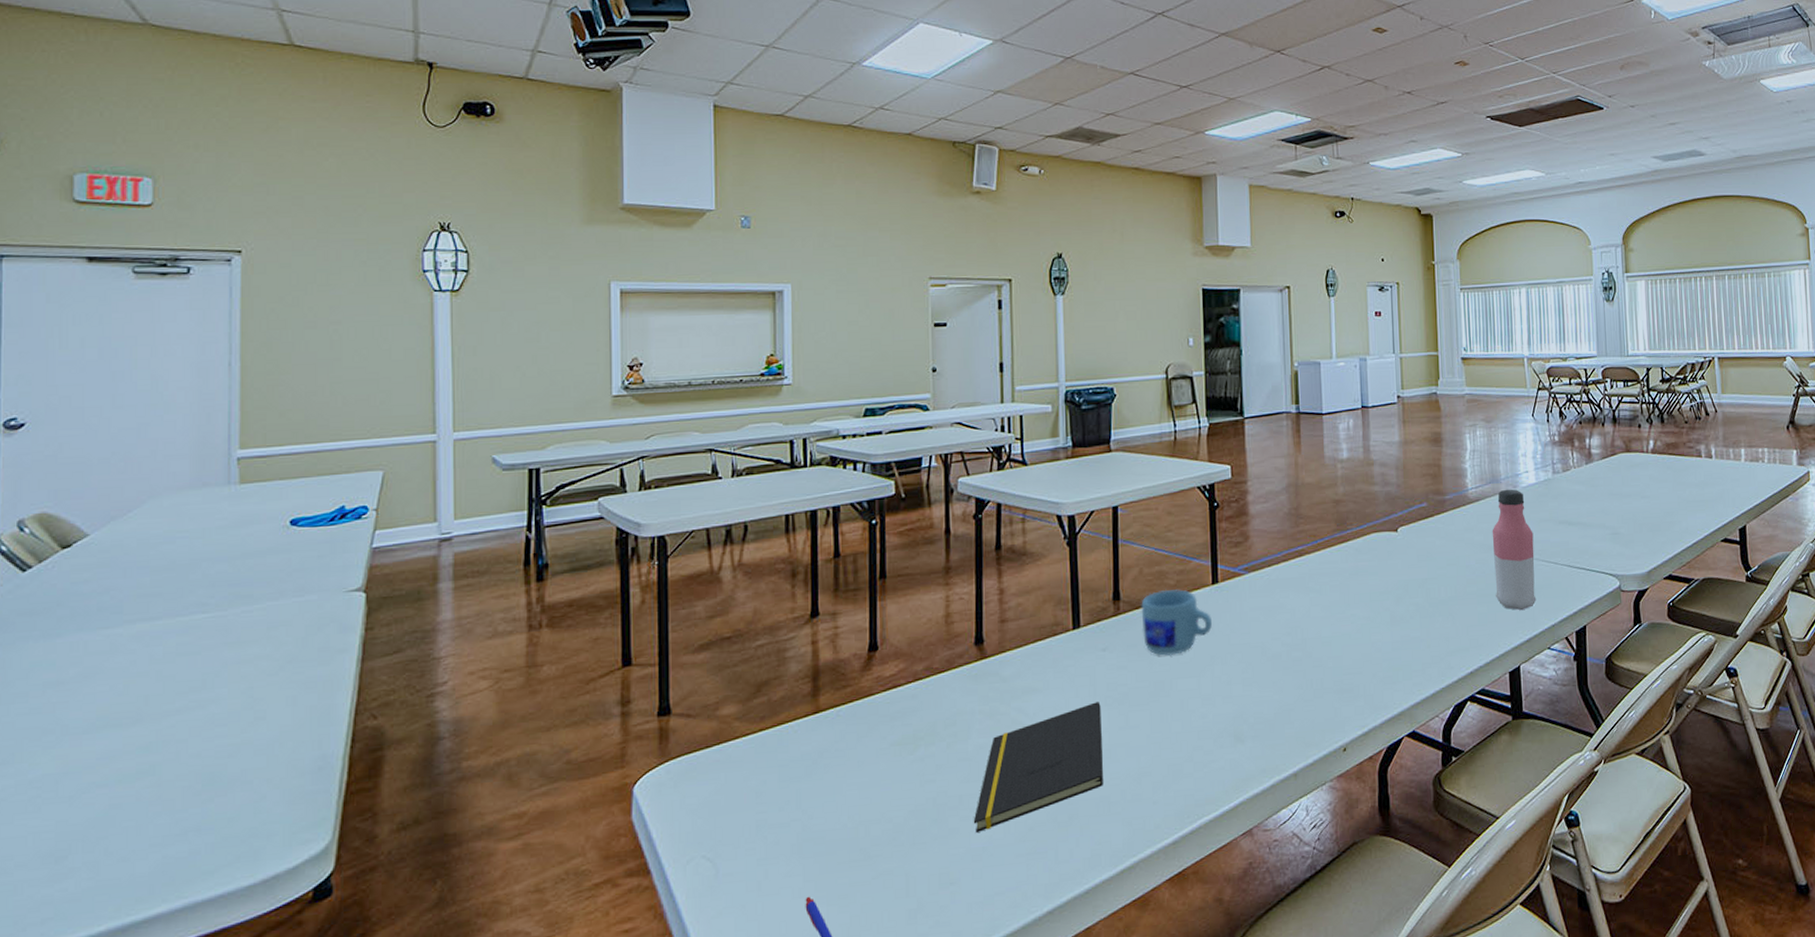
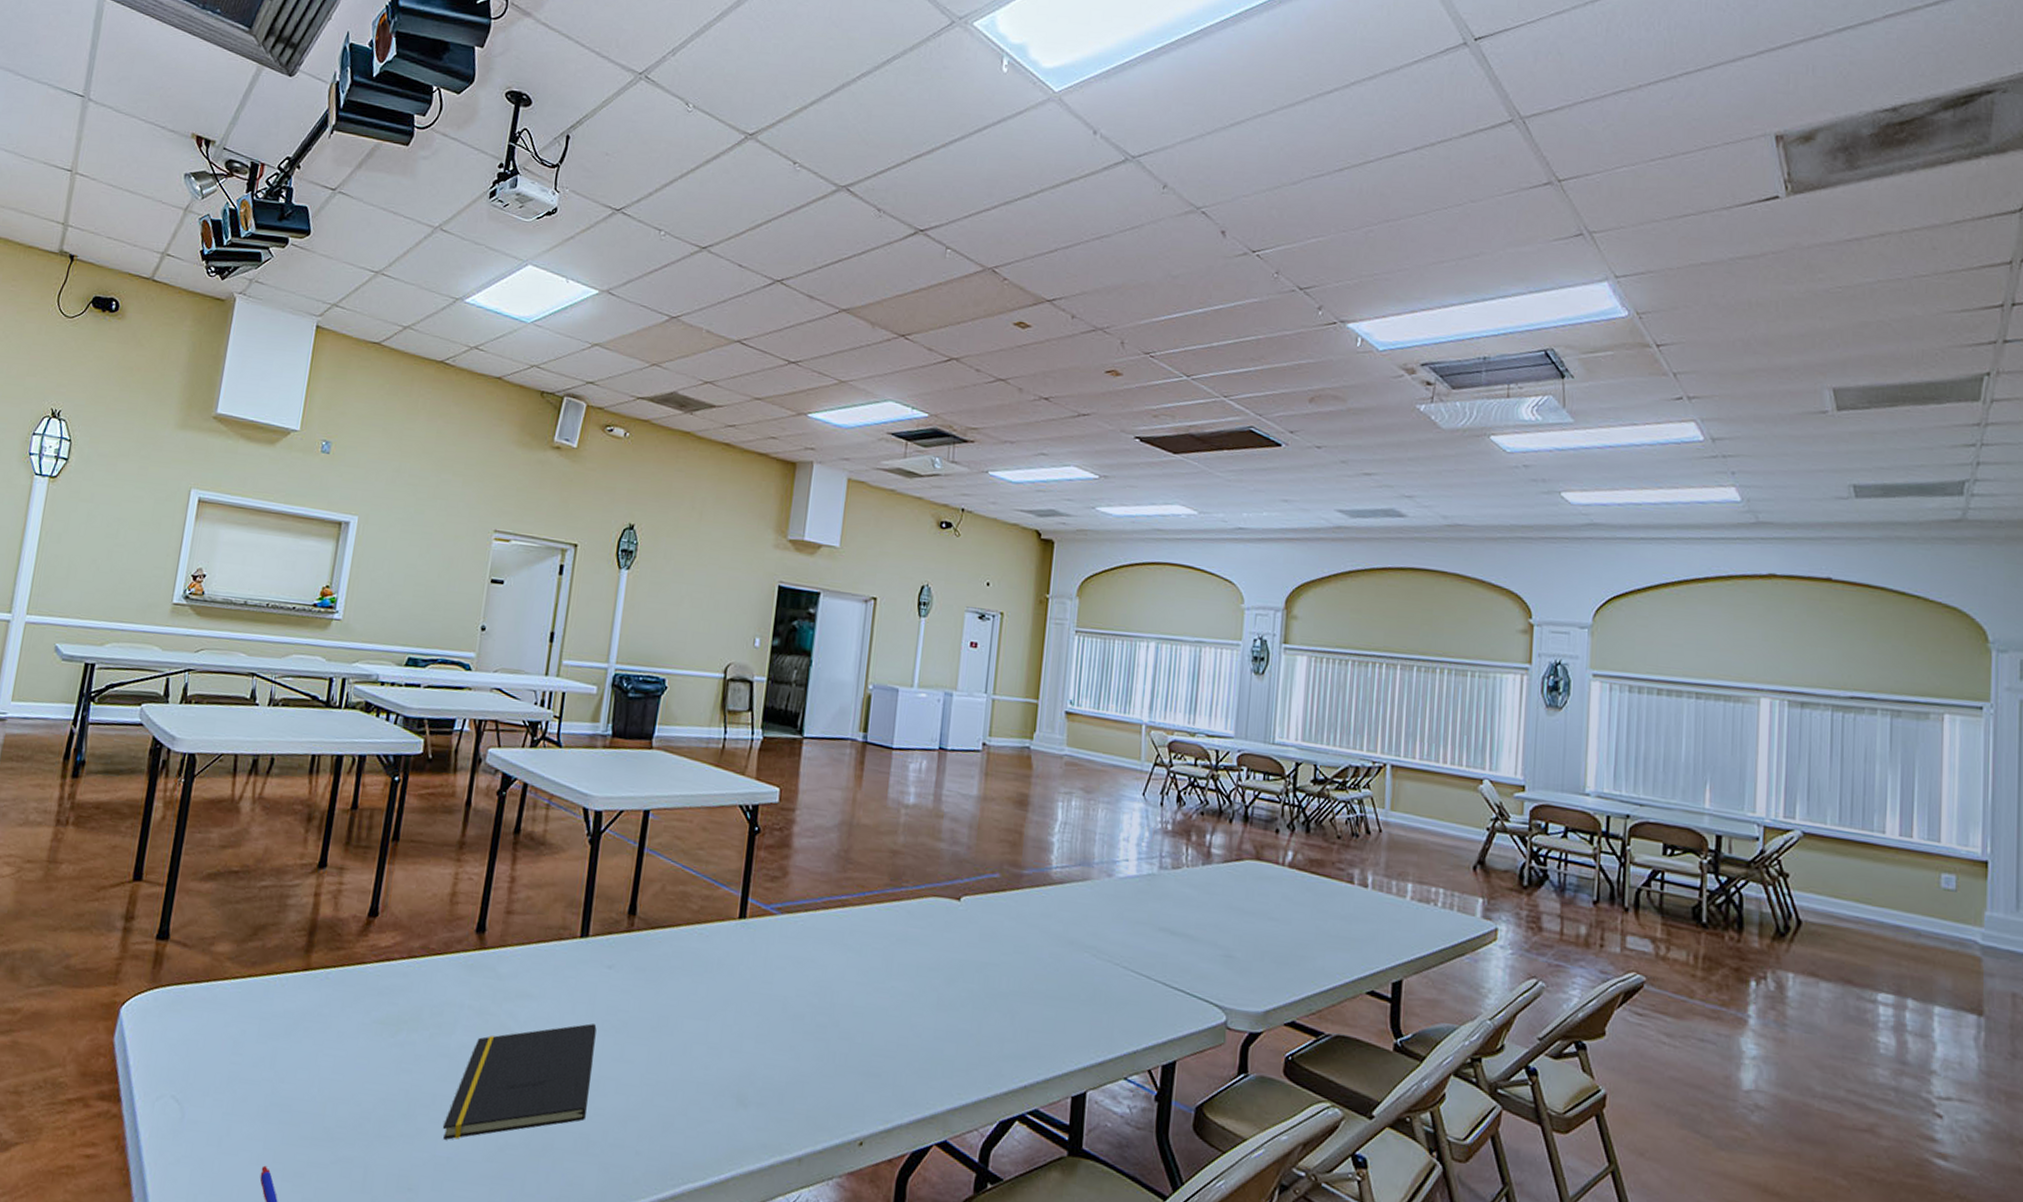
mug: present [1141,589,1212,656] -> none [654,913,732,990]
water bottle: present [1492,489,1537,611] -> none [1067,876,1125,1026]

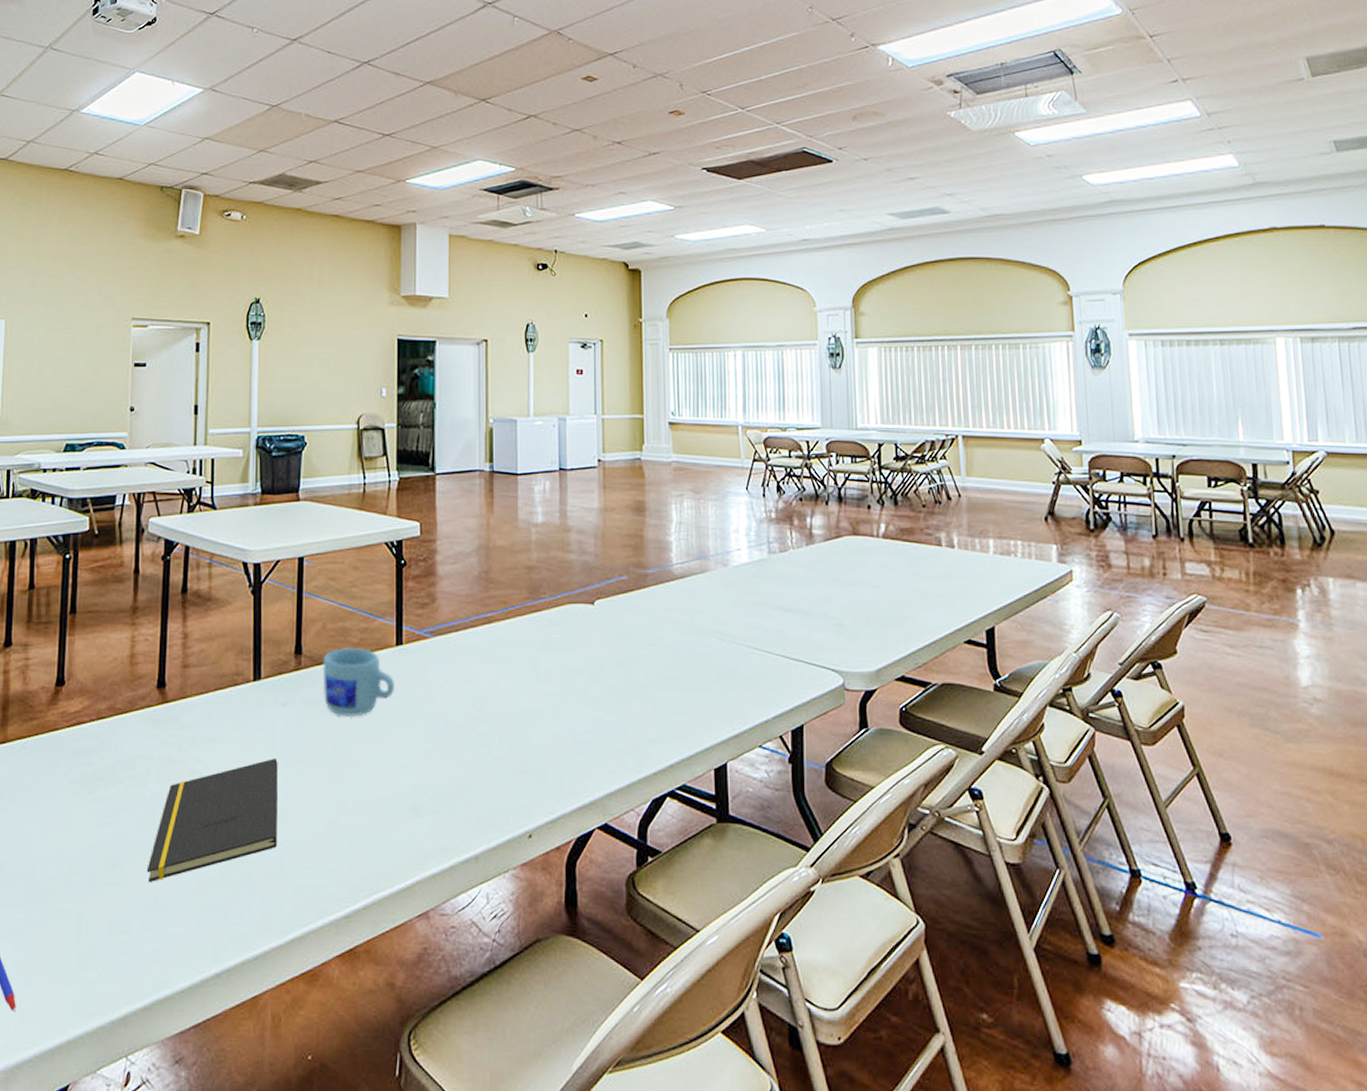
mug: none [654,913,732,990] -> present [322,647,394,717]

